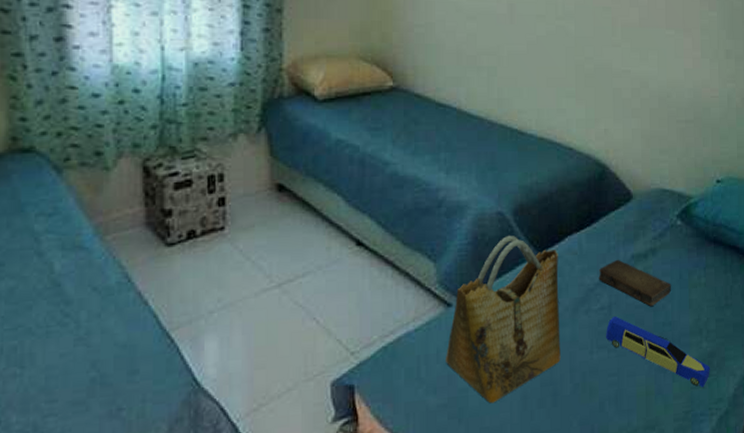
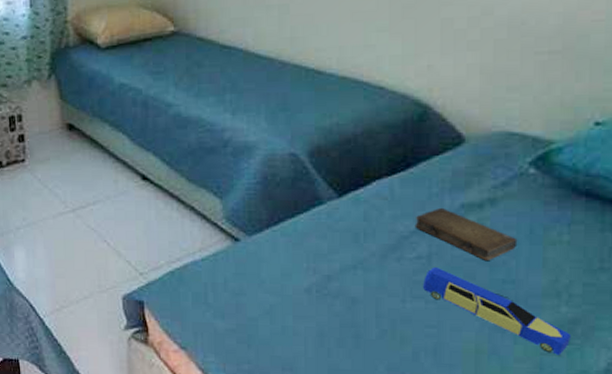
grocery bag: present [446,236,561,404] -> none [234,177,365,336]

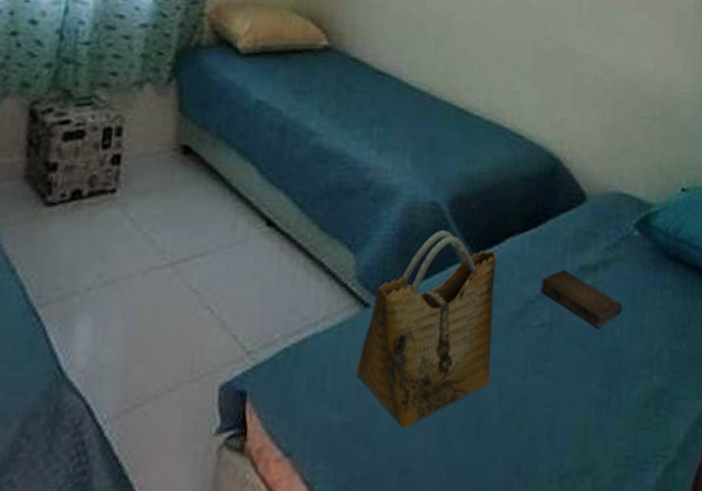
grocery bag: none [234,177,365,336] -> present [356,231,497,428]
toy car: present [423,267,571,355] -> none [543,336,659,429]

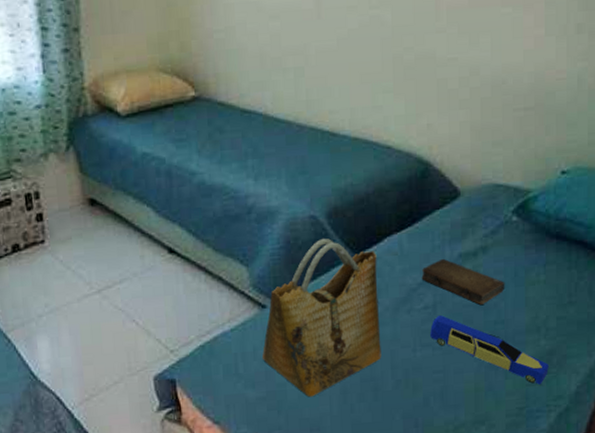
toy car: none [543,336,659,429] -> present [430,315,549,385]

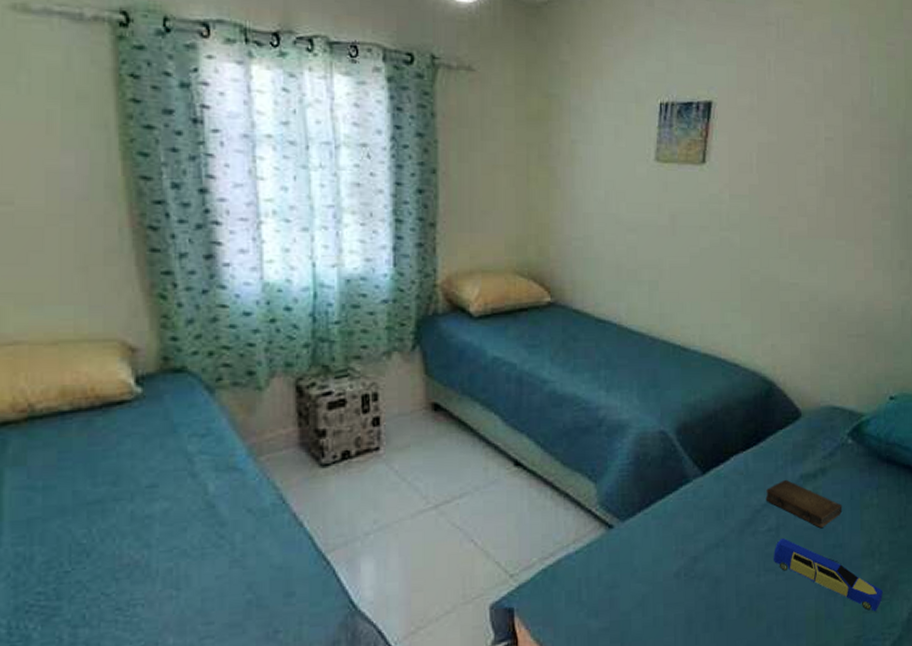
grocery bag: present [262,238,381,397] -> none [607,455,727,628]

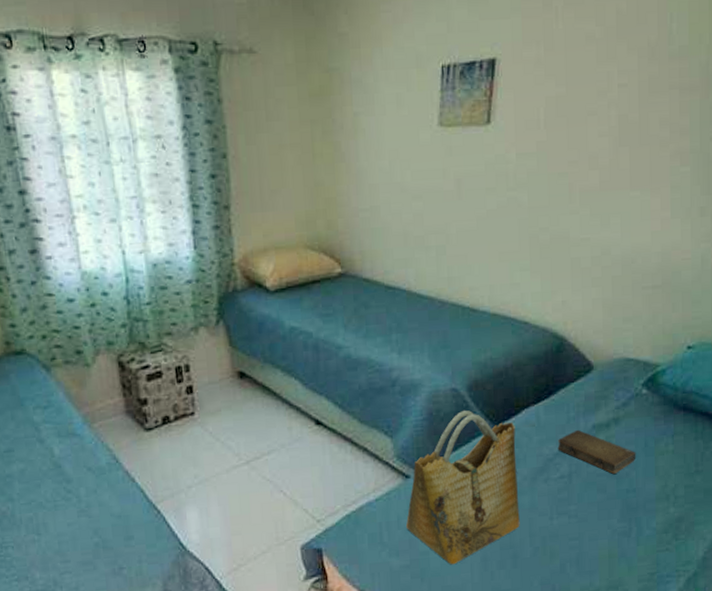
grocery bag: none [607,455,727,628] -> present [406,410,520,565]
toy car: present [774,538,883,611] -> none [566,484,678,551]

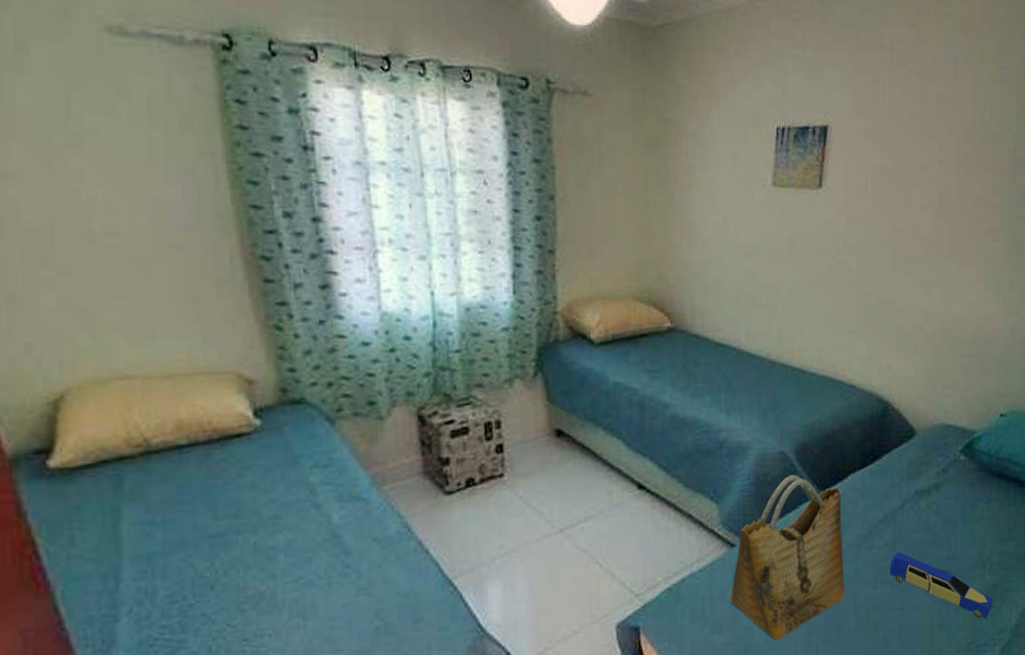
book: present [557,429,636,474] -> none [881,495,955,541]
toy car: none [566,484,678,551] -> present [890,552,993,619]

